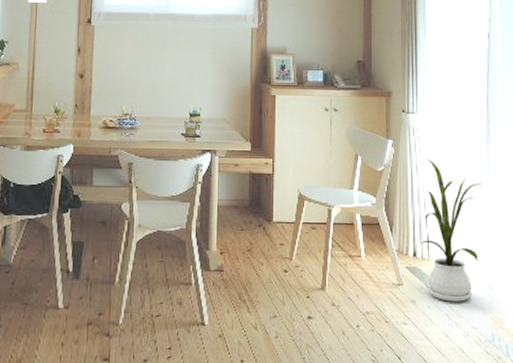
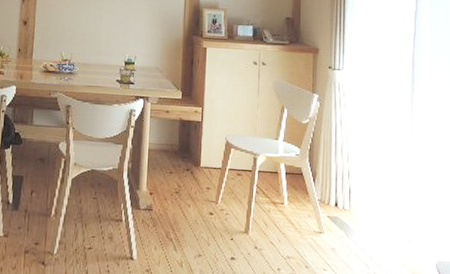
house plant: present [420,158,482,302] -> none [342,114,405,253]

